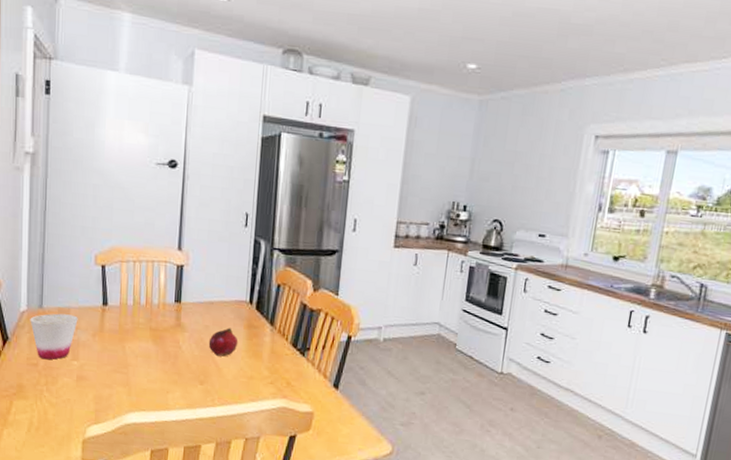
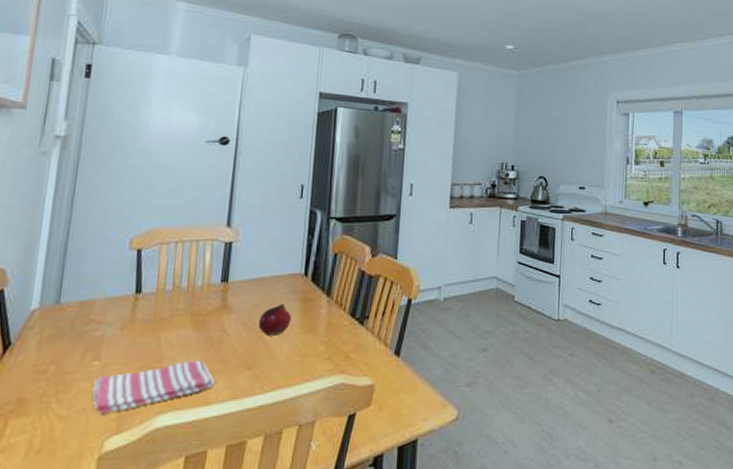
cup: present [30,313,78,360] -> none [41,308,104,364]
dish towel: none [75,370,173,407] -> present [92,360,215,415]

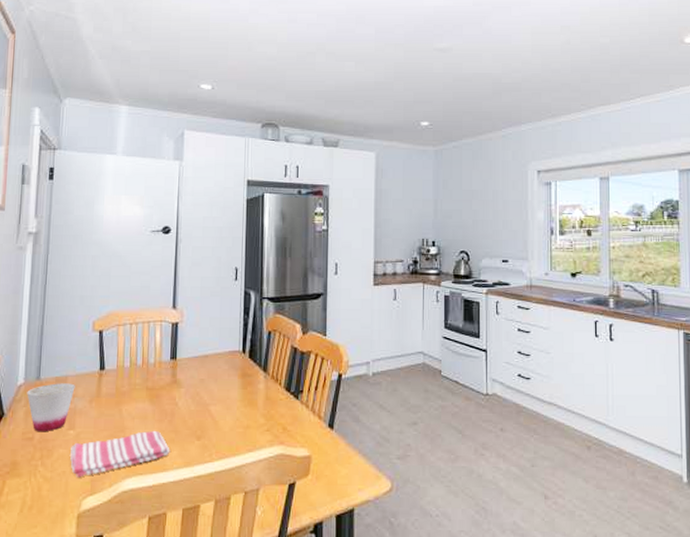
cup: none [41,308,104,364] -> present [27,383,75,432]
fruit: present [258,304,292,336] -> none [204,379,234,409]

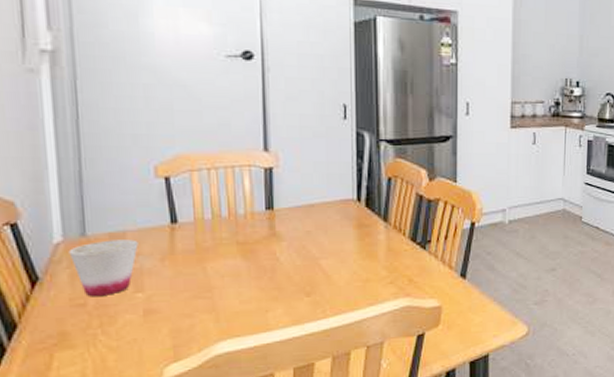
dish towel: present [70,430,170,478] -> none [141,288,274,344]

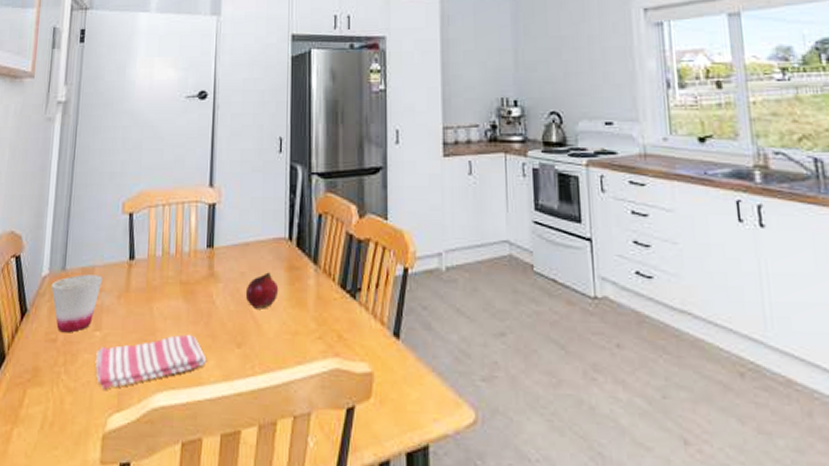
dish towel: none [141,288,274,344] -> present [95,334,207,390]
fruit: none [312,230,348,263] -> present [245,272,279,309]

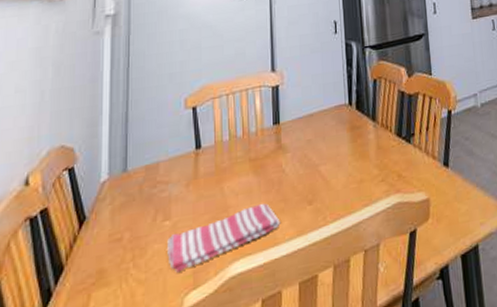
cup: present [51,274,103,333] -> none [112,169,169,231]
fruit: present [245,272,279,309] -> none [312,135,344,169]

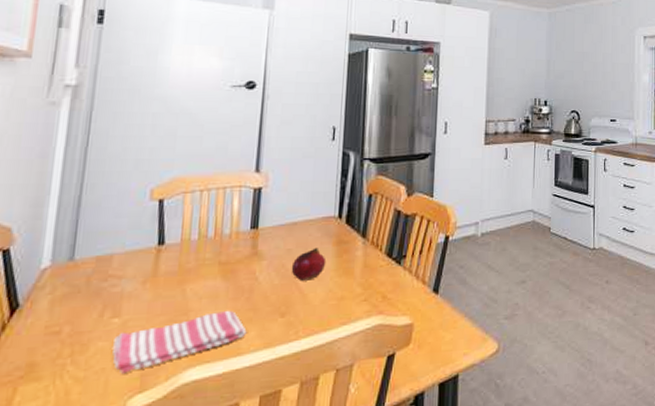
fruit: none [312,135,344,169] -> present [291,247,327,281]

